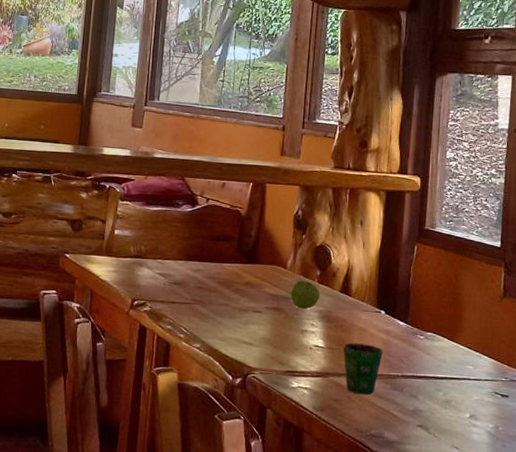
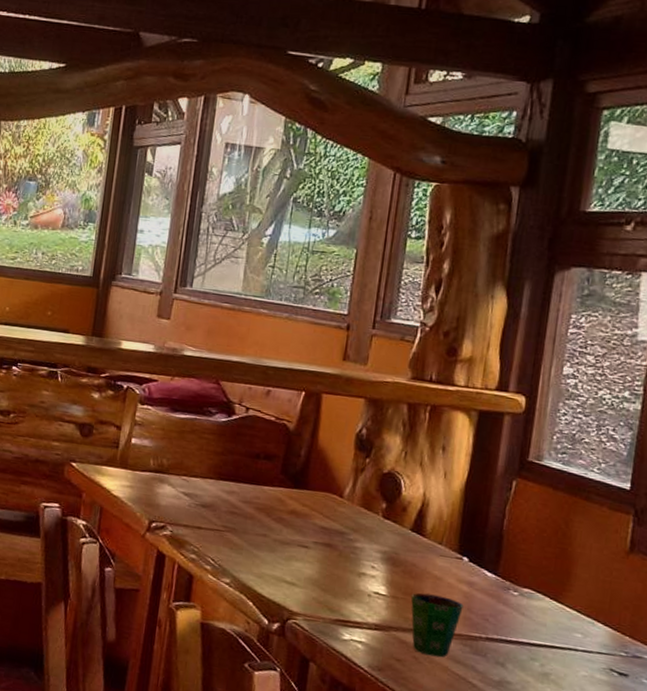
fruit: present [291,280,321,309] -> none [347,512,386,548]

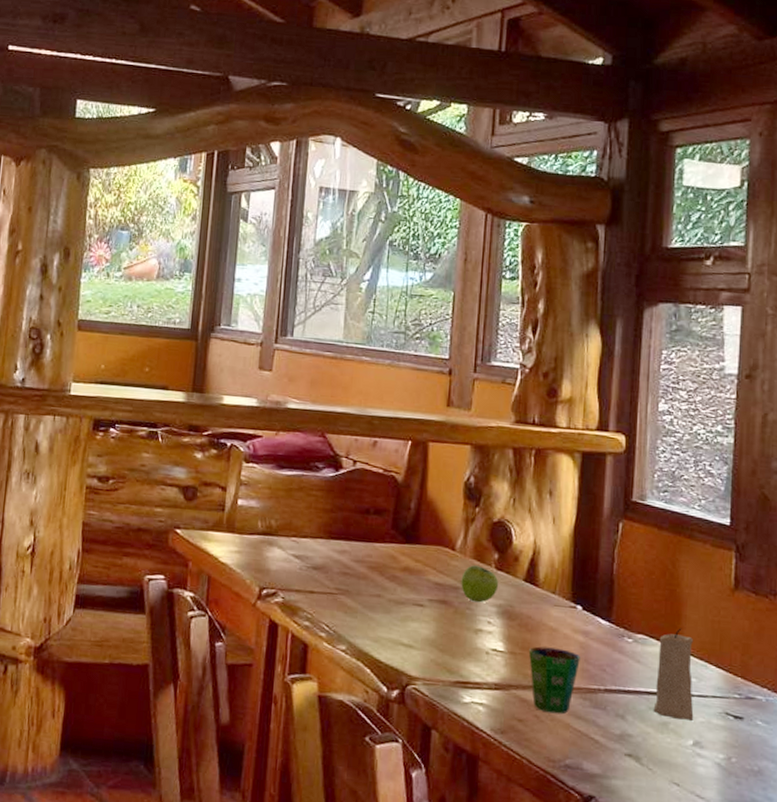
fruit: none [347,512,386,548] -> present [461,565,499,603]
candle: none [534,585,583,675] -> present [653,628,694,722]

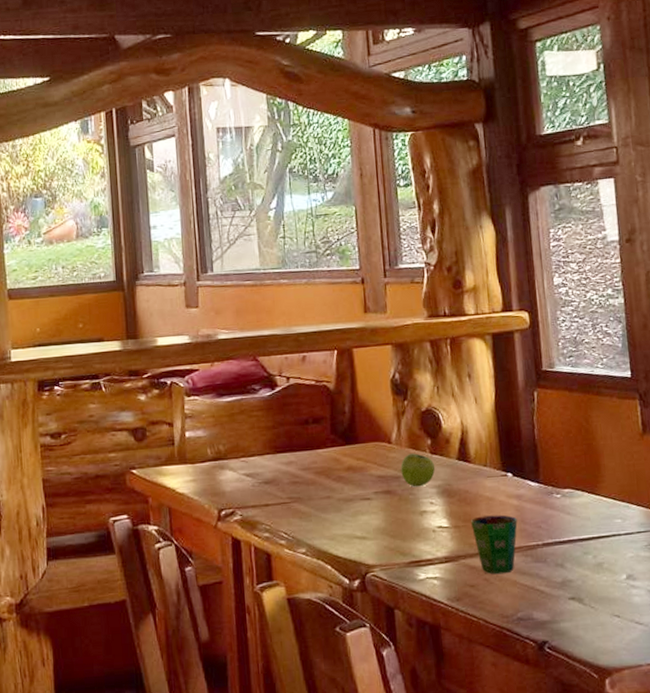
candle: present [653,628,694,722] -> none [584,476,624,559]

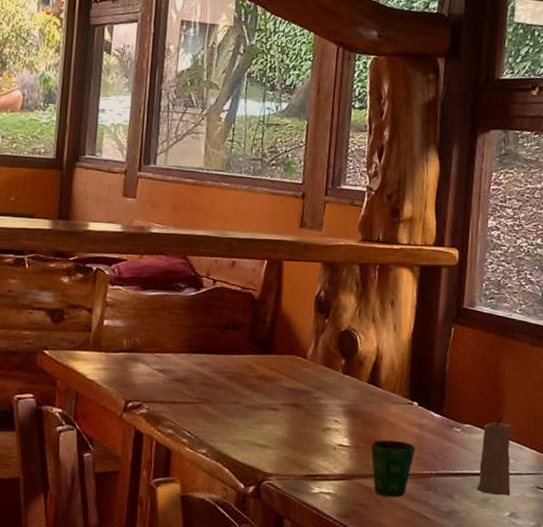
fruit: present [400,453,435,487] -> none [311,371,346,404]
candle: none [584,476,624,559] -> present [477,417,513,496]

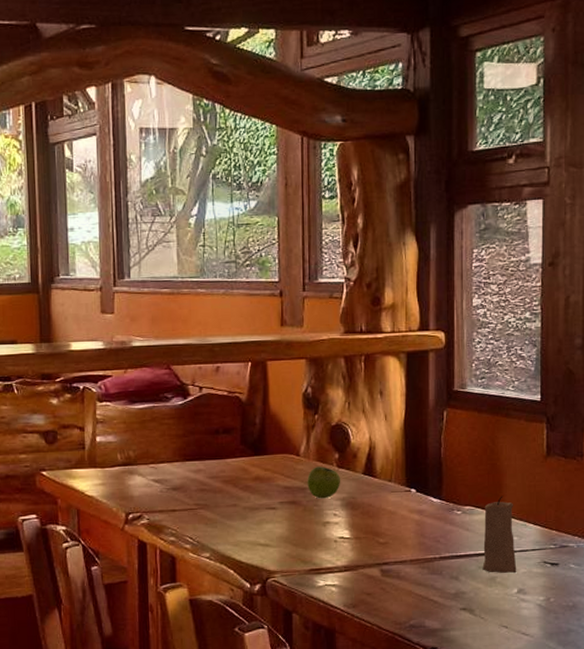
fruit: none [311,371,346,404] -> present [307,466,341,499]
cup: present [370,440,416,498] -> none [371,528,417,584]

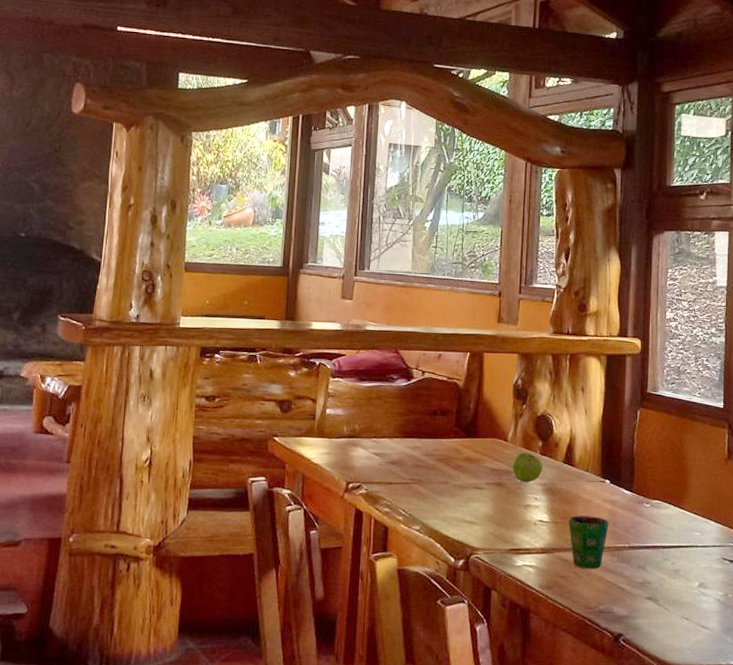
cup: none [371,528,417,584] -> present [568,515,609,570]
candle: present [482,496,517,574] -> none [667,493,699,568]

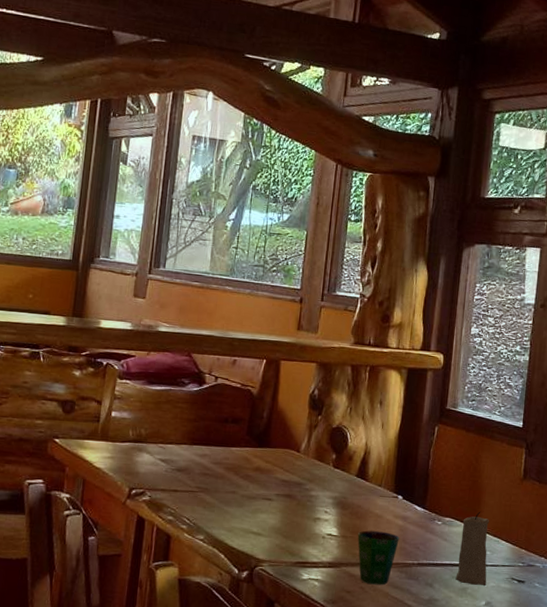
fruit: present [512,452,543,483] -> none [303,464,336,496]
candle: none [667,493,699,568] -> present [455,511,490,587]

